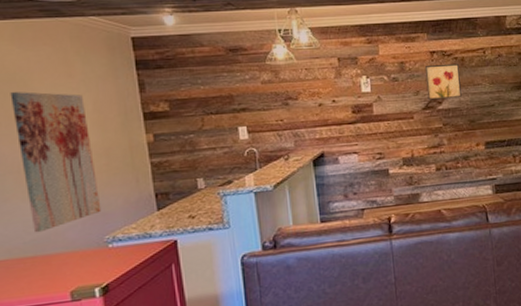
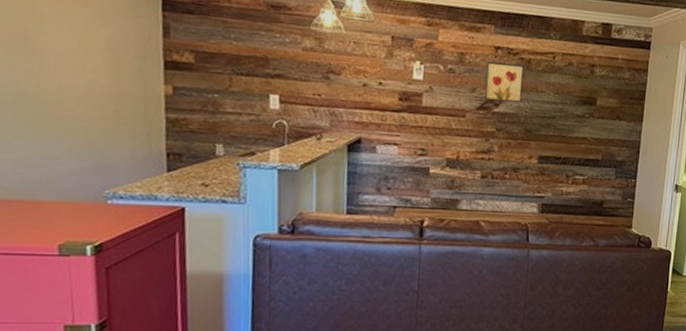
wall art: present [10,91,102,233] -> none [13,12,104,175]

